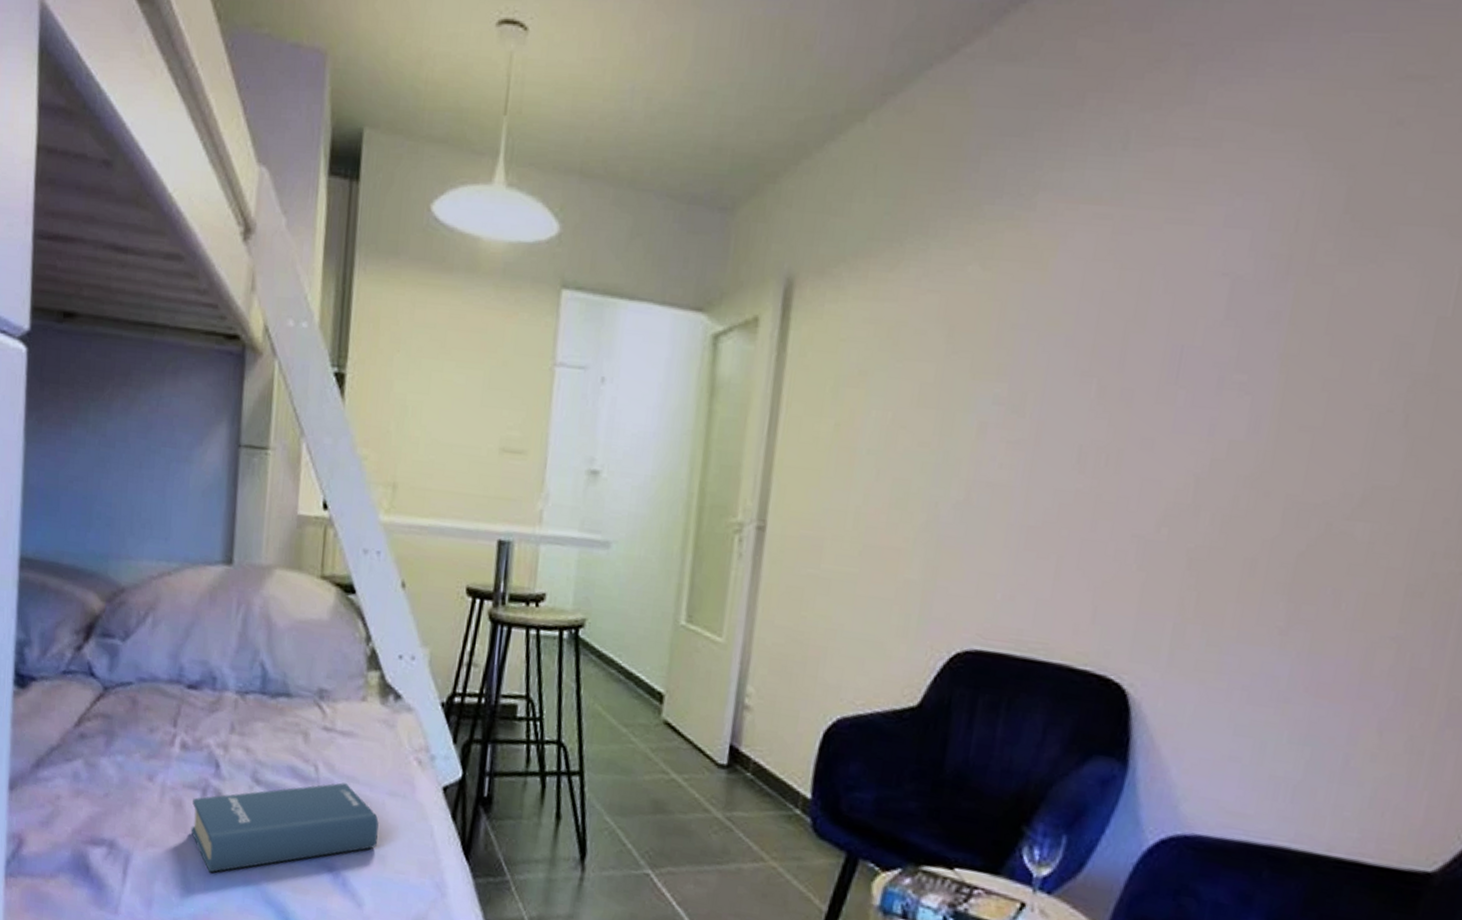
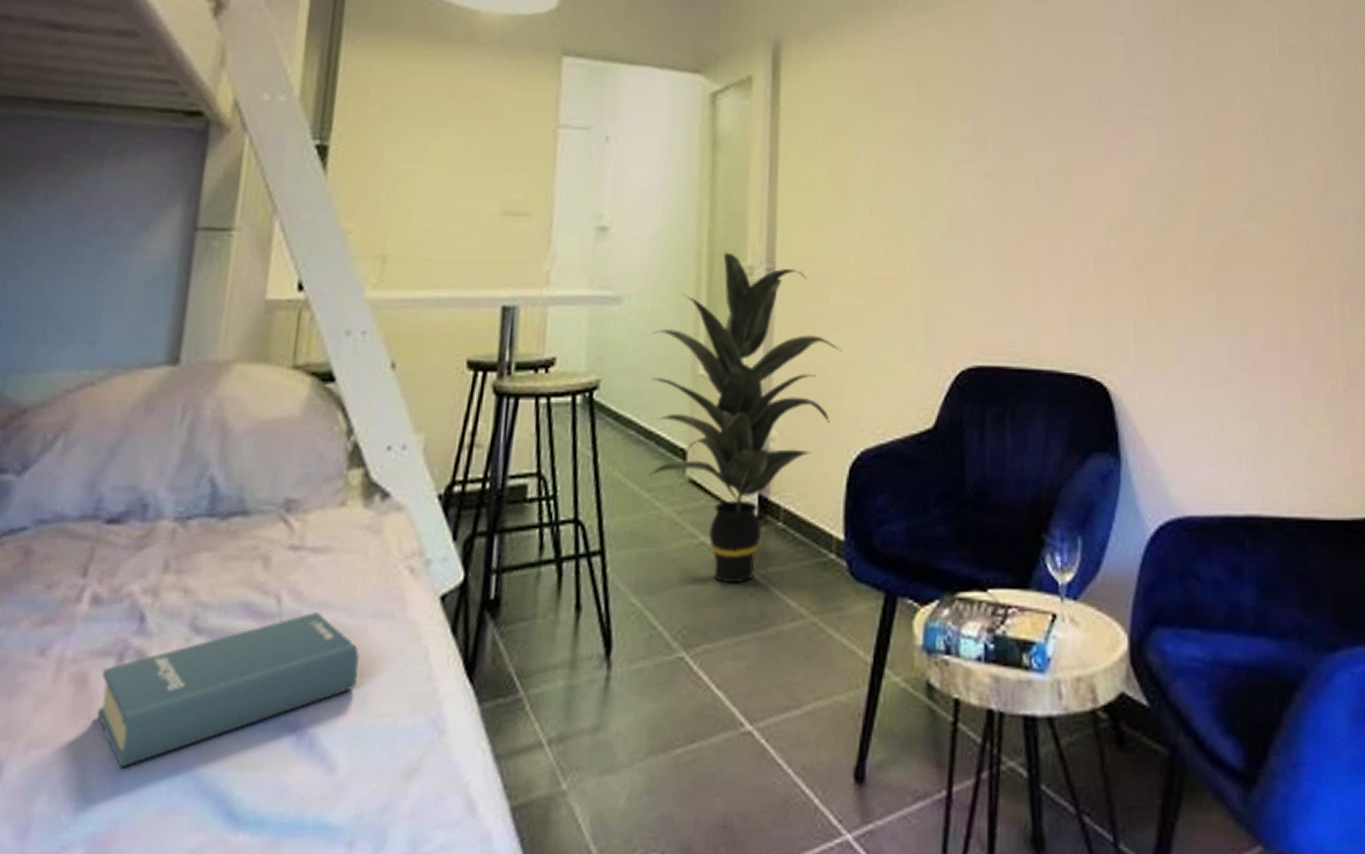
indoor plant: none [626,506,828,821] -> present [648,252,841,584]

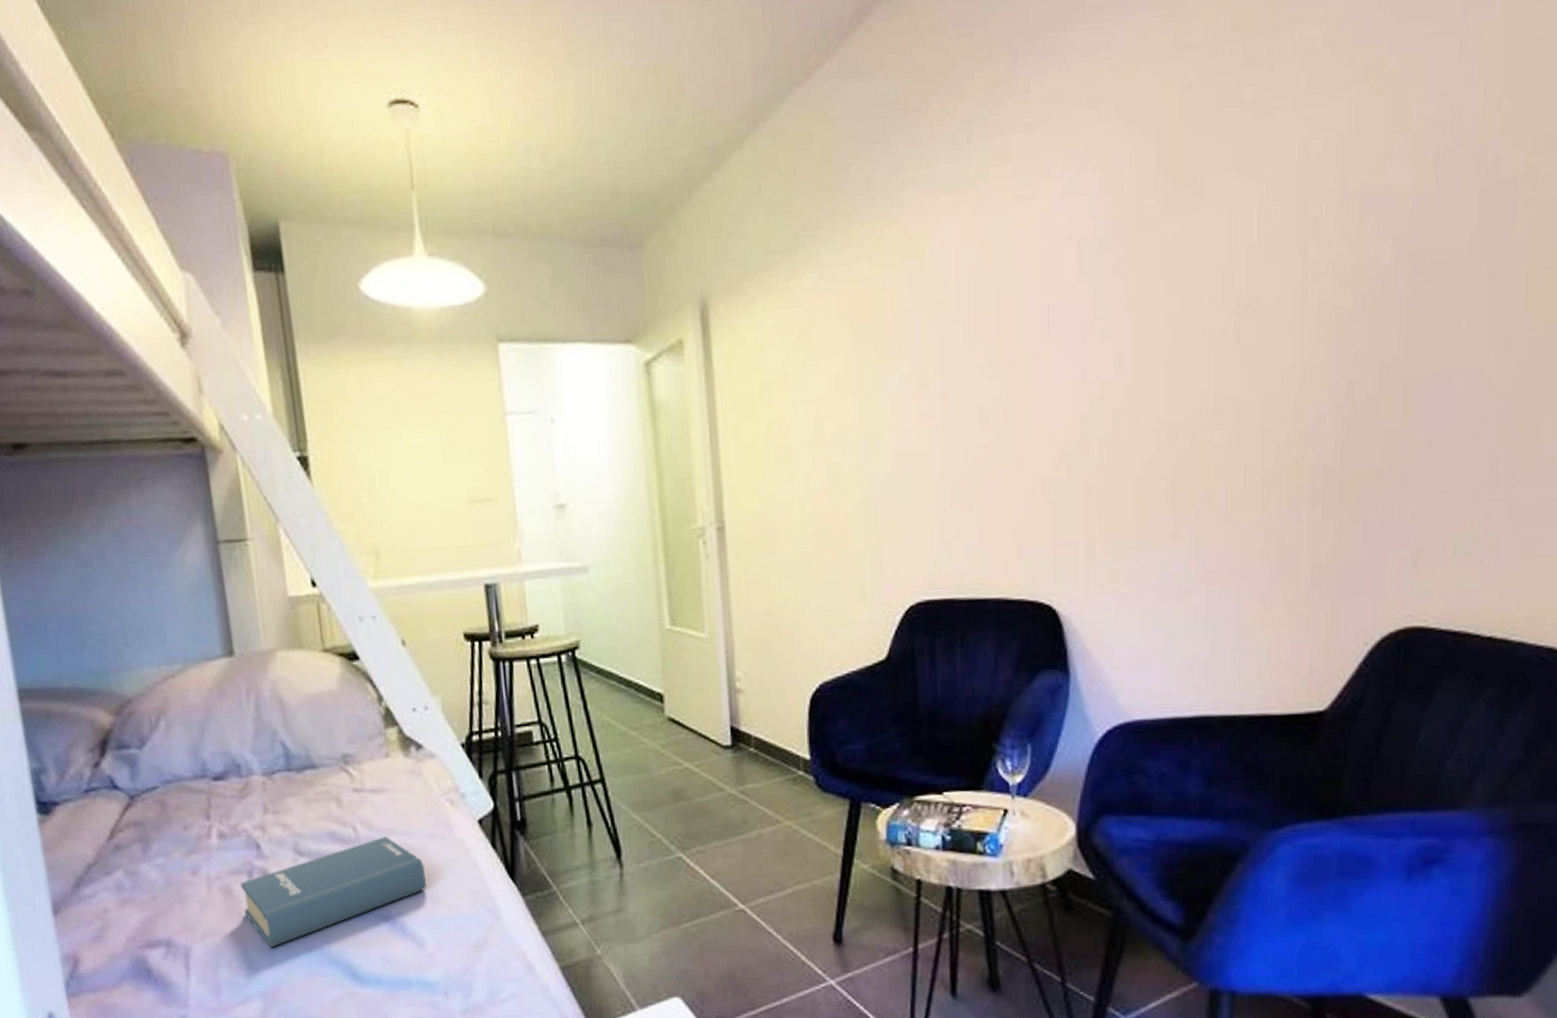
indoor plant: present [648,252,841,584] -> none [620,516,794,799]

